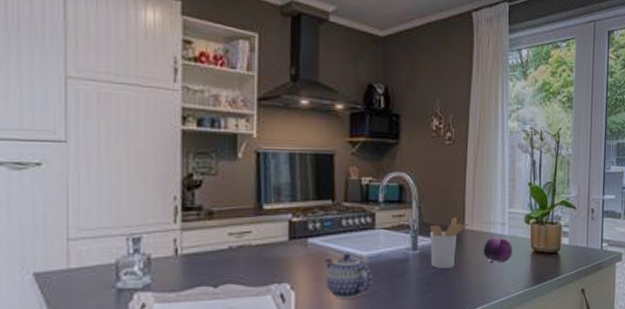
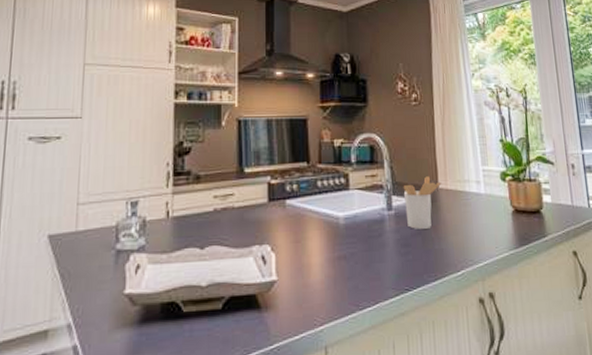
teapot: present [324,253,373,298] -> none [302,214,350,261]
fruit: present [483,237,512,264] -> none [460,196,492,224]

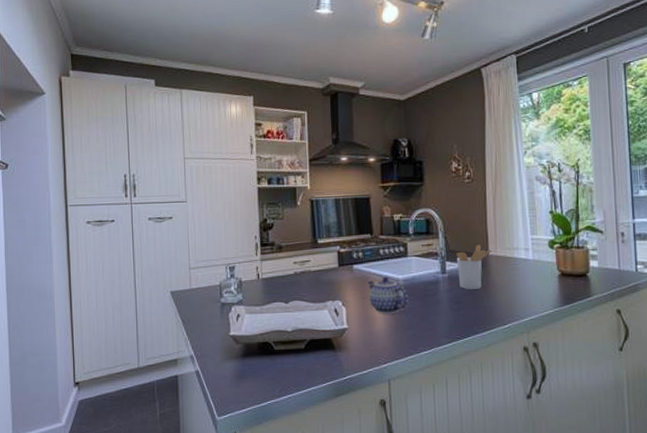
teapot: none [302,214,350,261] -> present [367,276,409,314]

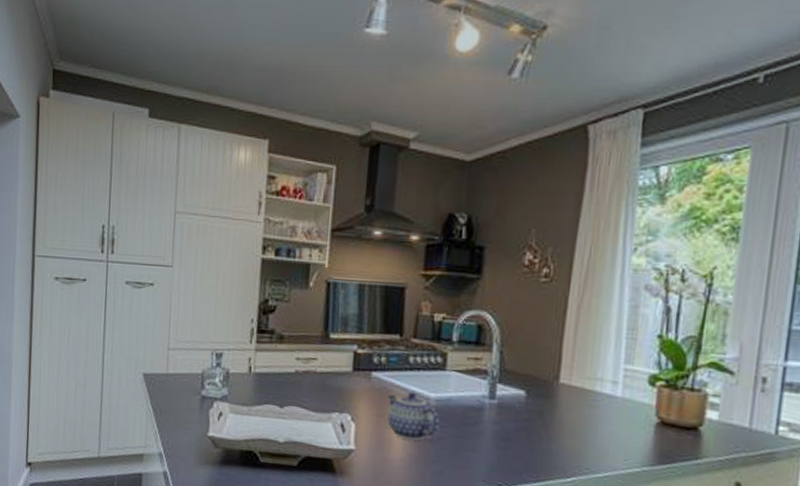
utensil holder: present [456,245,492,289] -> none [511,367,564,426]

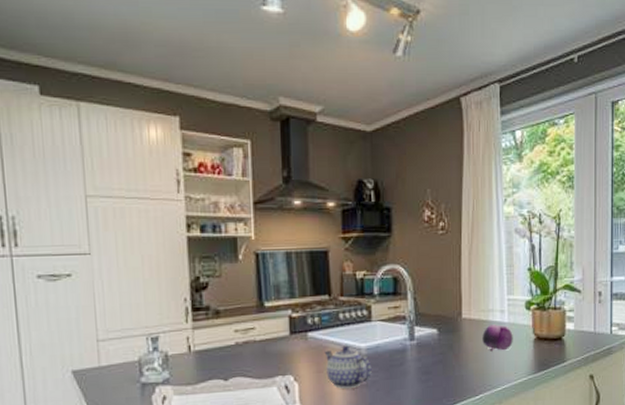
fruit: none [583,396,627,431] -> present [482,325,513,352]

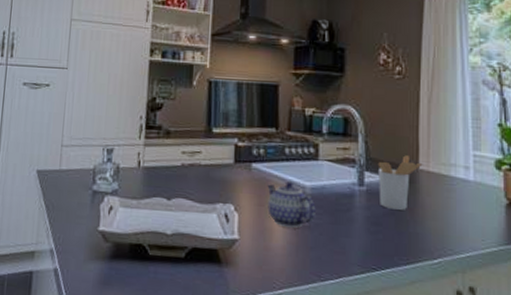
utensil holder: none [426,307,465,358] -> present [377,155,423,210]
fruit: present [482,325,513,352] -> none [443,181,480,213]

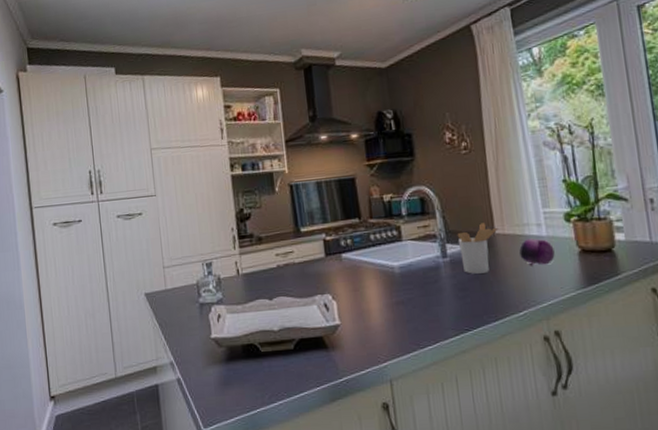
teapot: present [267,181,316,228] -> none [359,264,407,306]
fruit: none [443,181,480,213] -> present [519,238,555,266]

